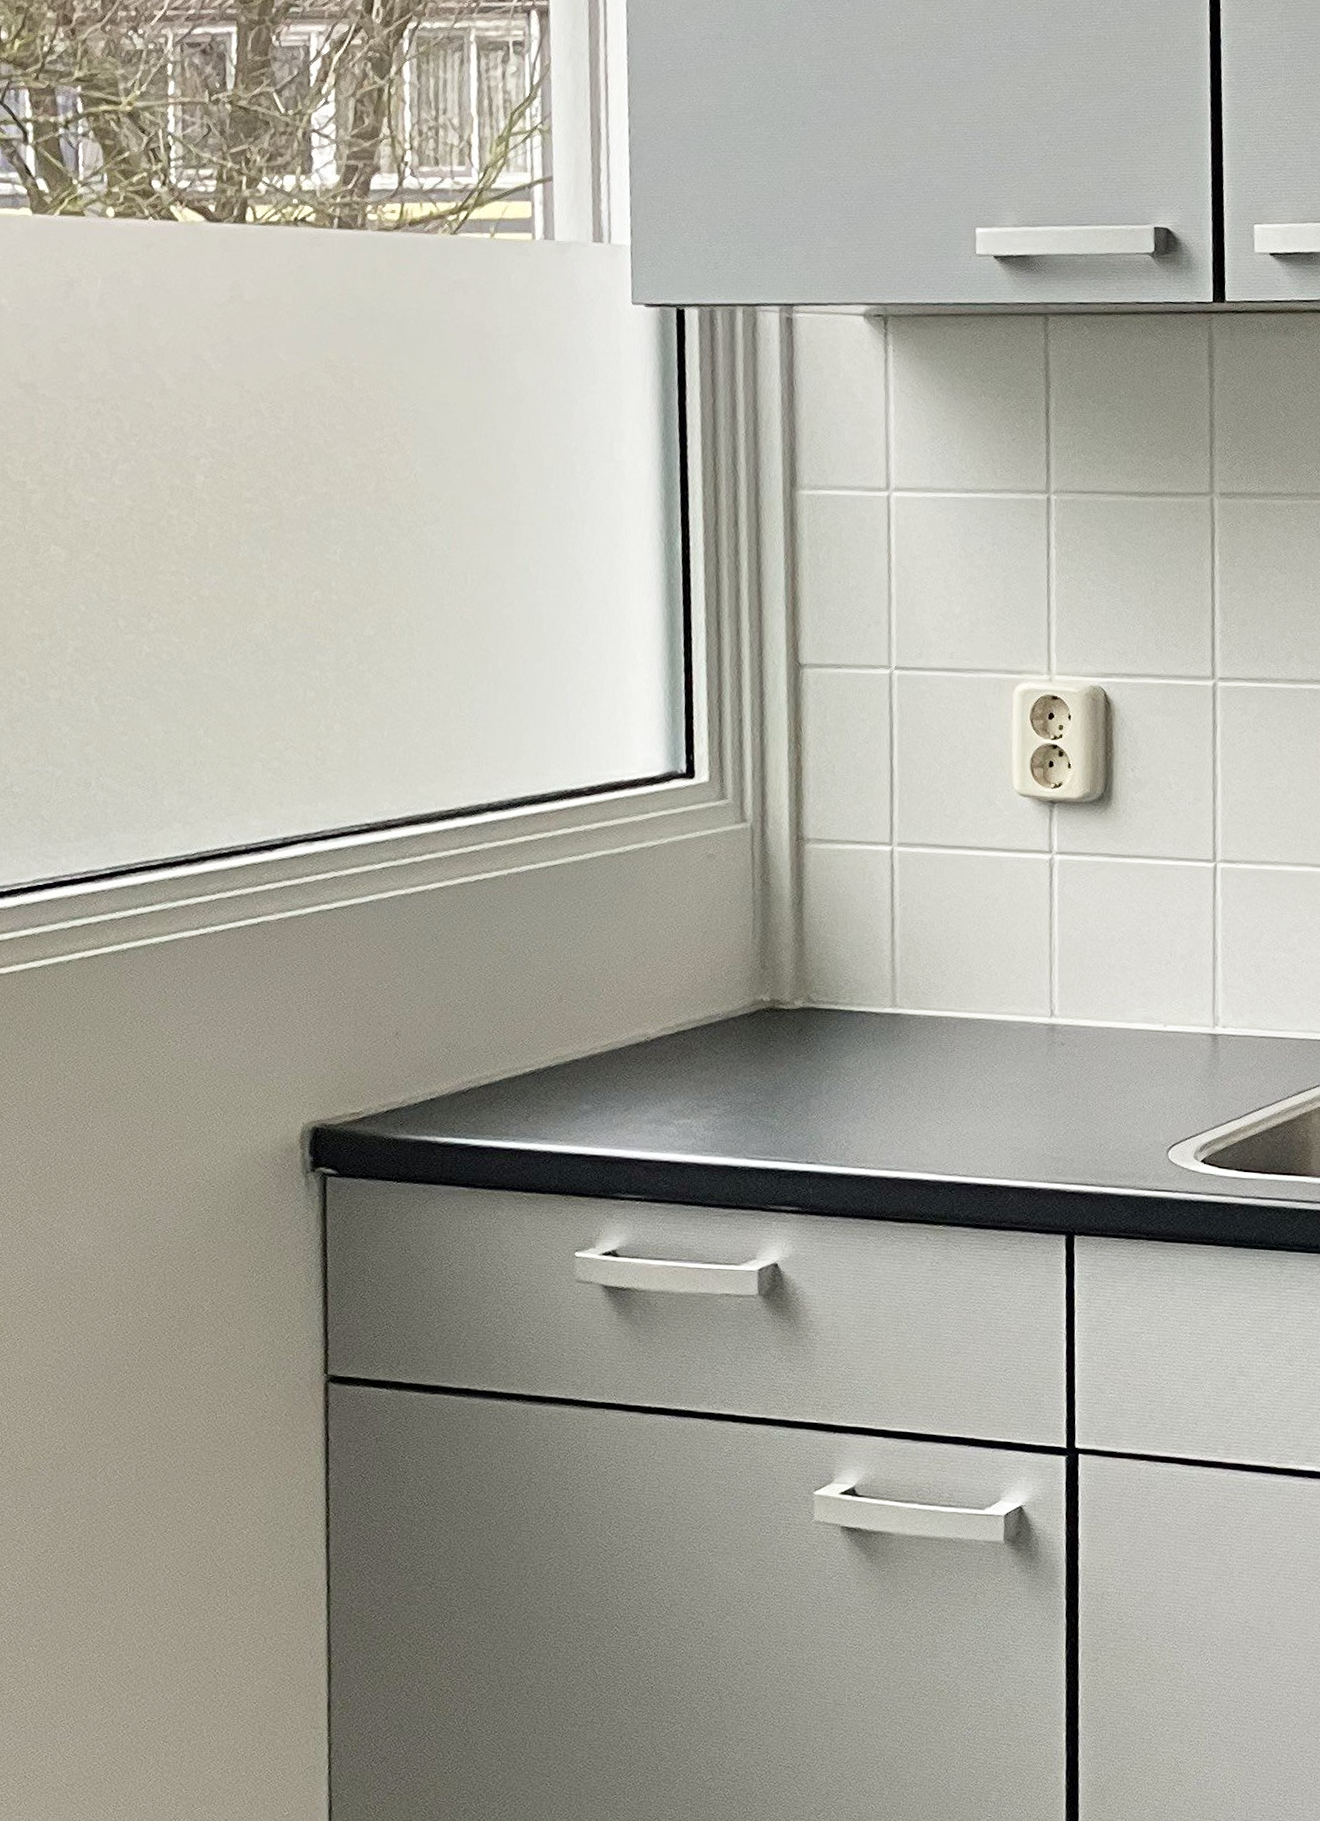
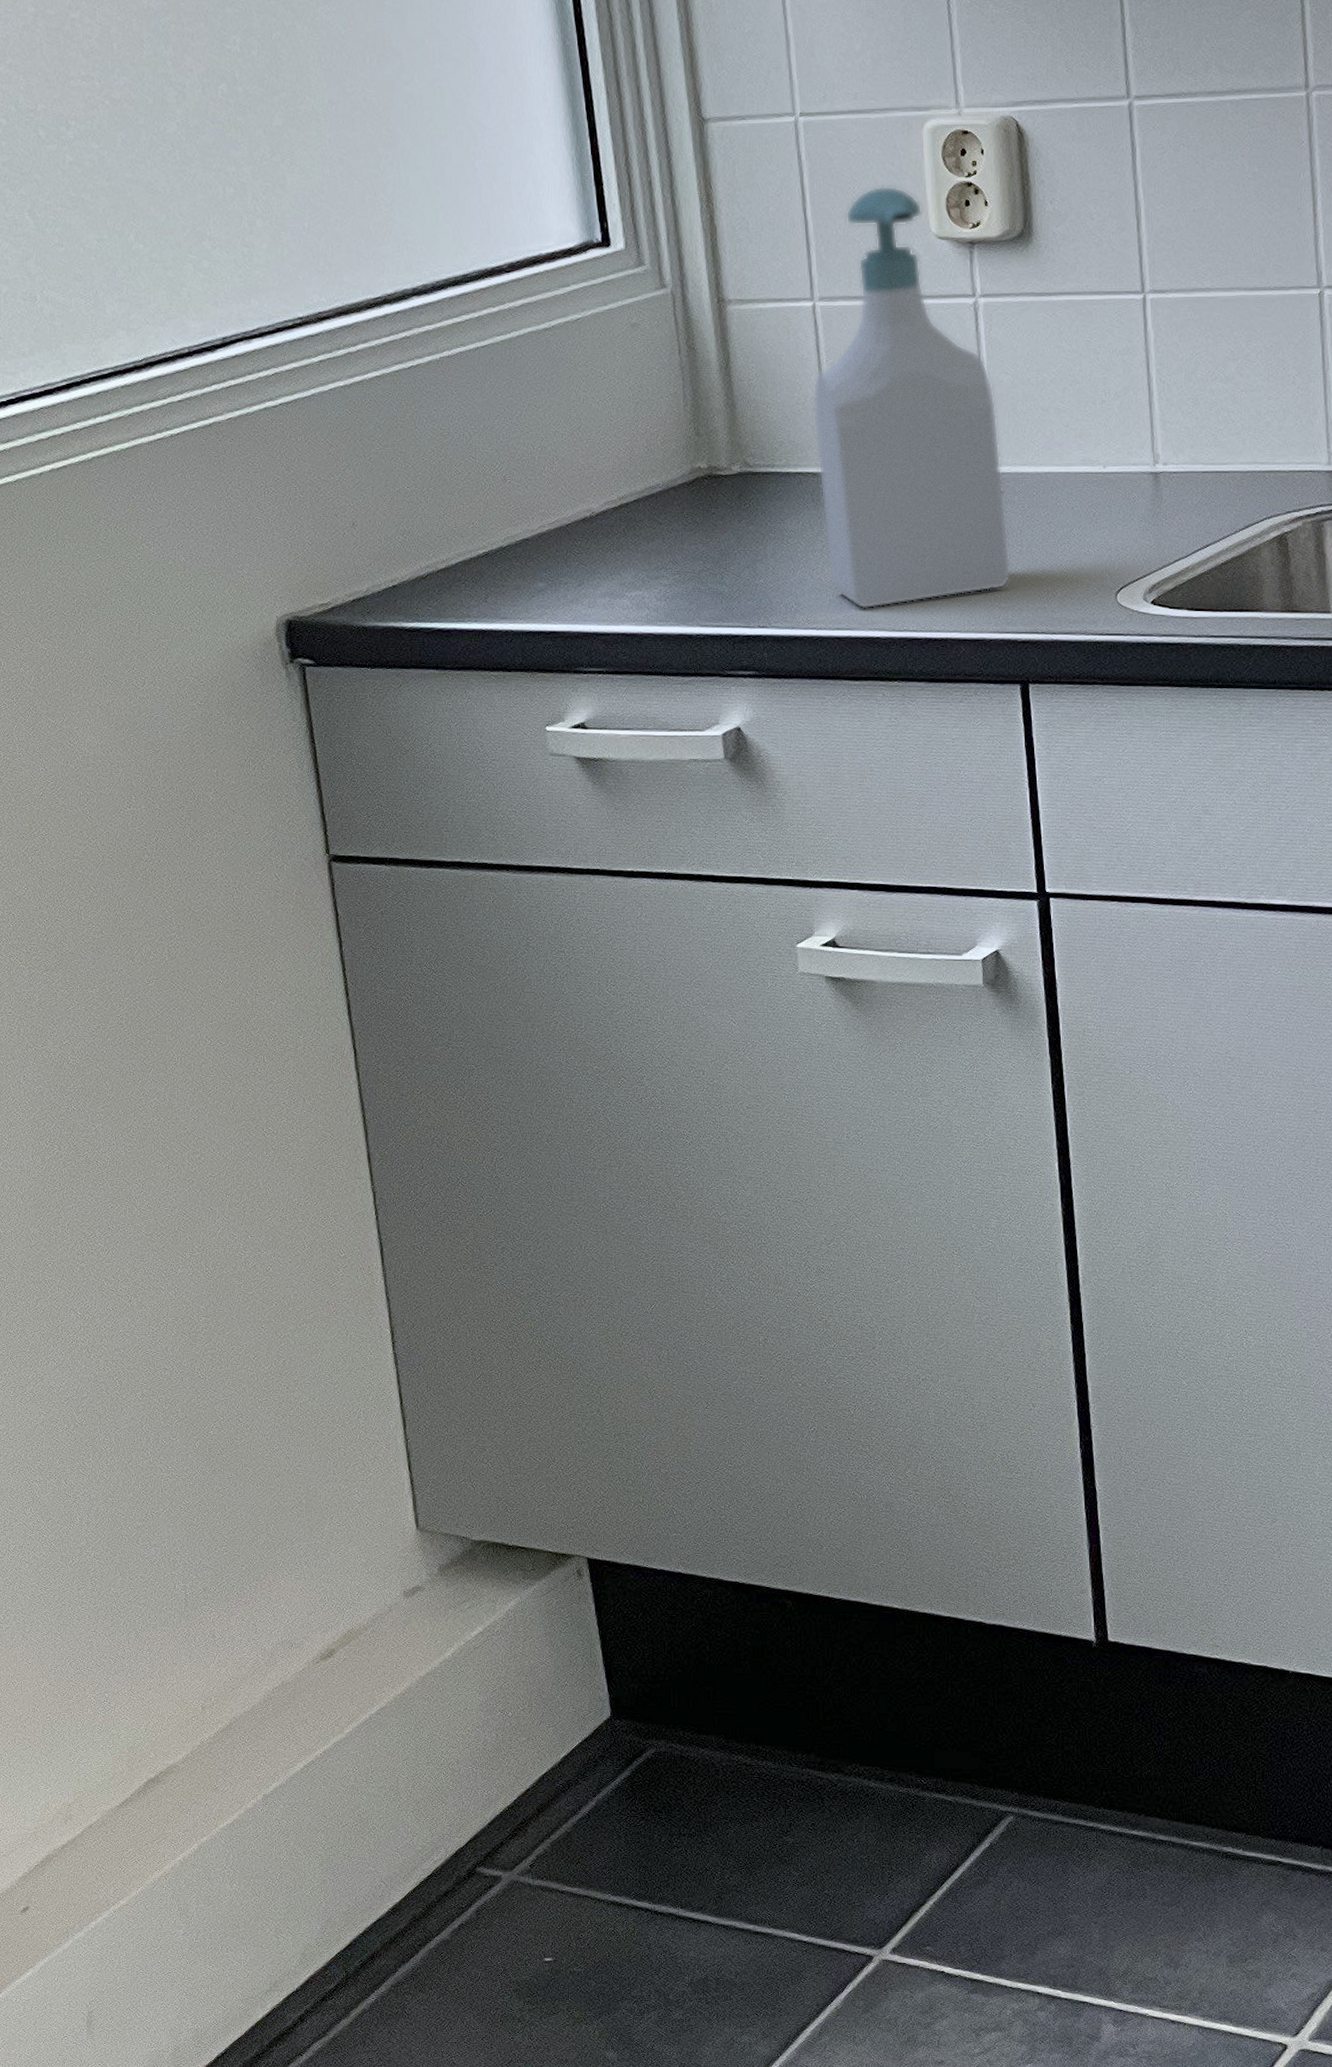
soap bottle: none [880,741,1066,1151] -> present [813,186,1011,609]

